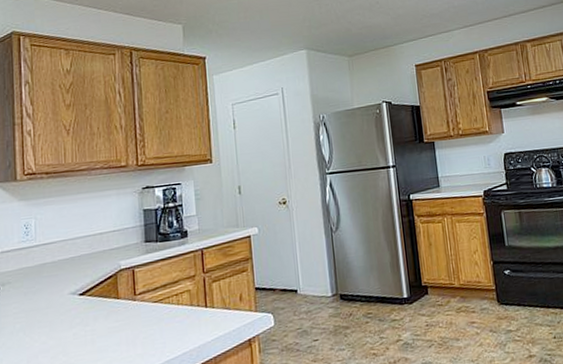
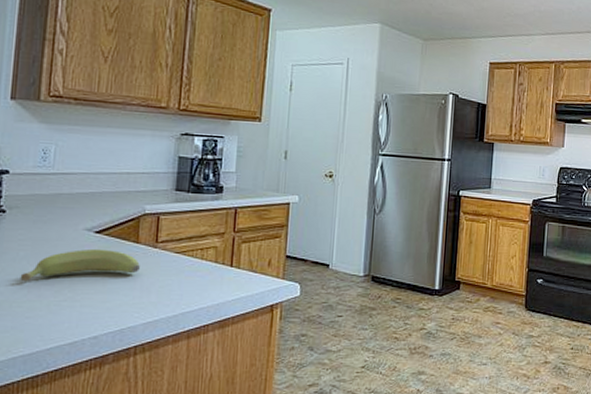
banana: none [19,309,123,353] -> present [20,248,140,282]

